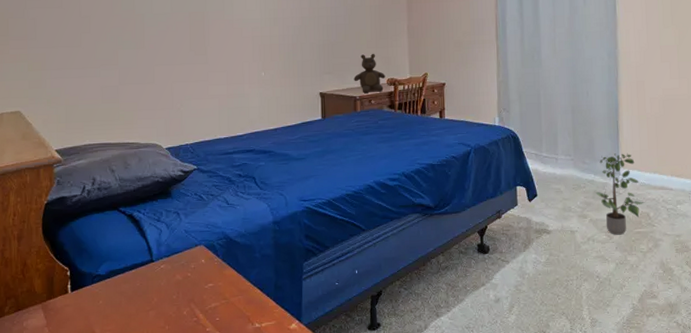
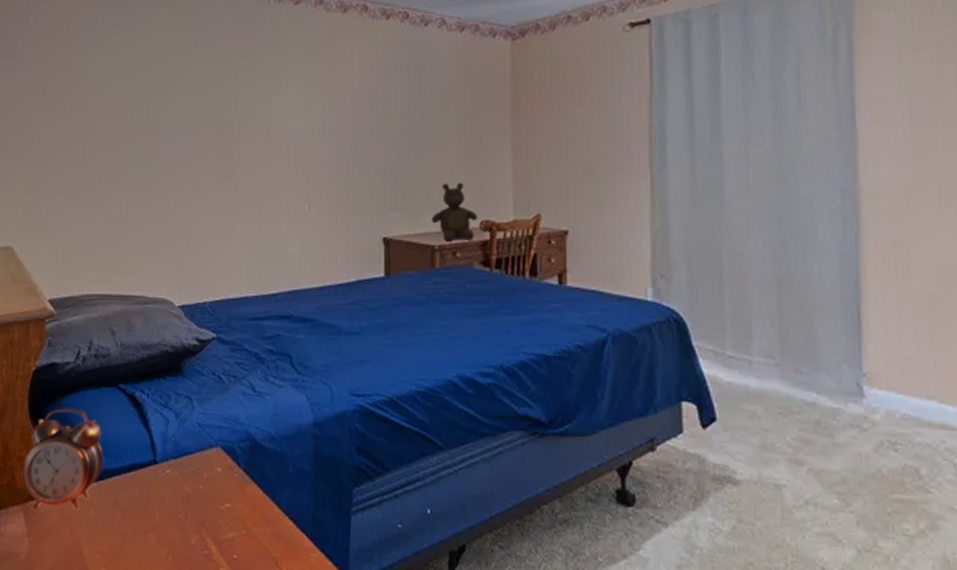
alarm clock: none [40,229,110,305] -> present [22,408,104,510]
potted plant: present [595,153,645,235] -> none [819,360,912,501]

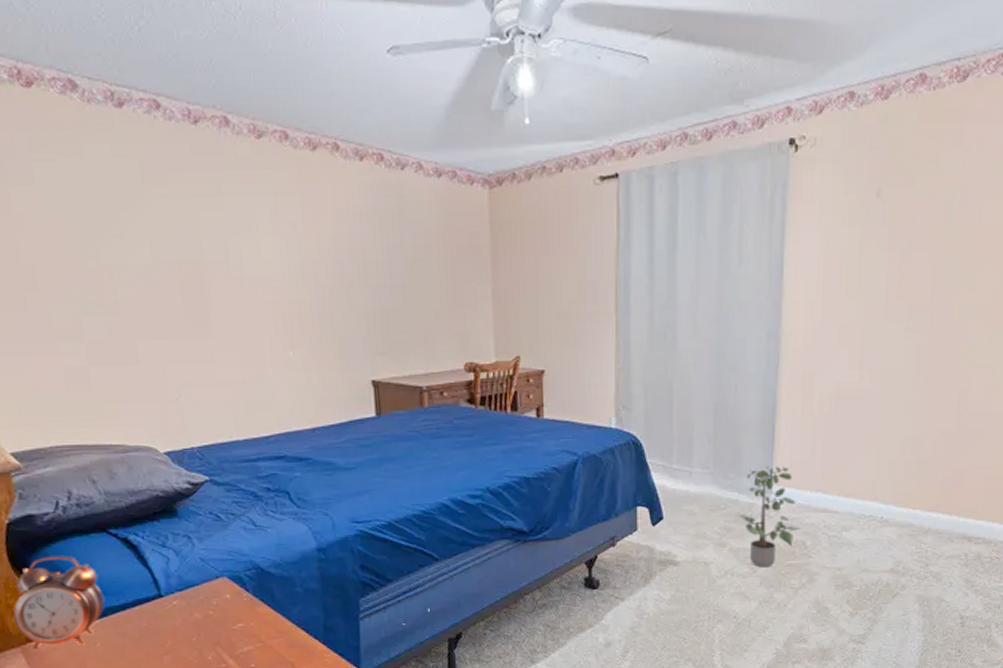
teddy bear: present [431,182,478,242] -> none [418,327,462,383]
potted plant: none [819,360,912,501] -> present [739,465,802,568]

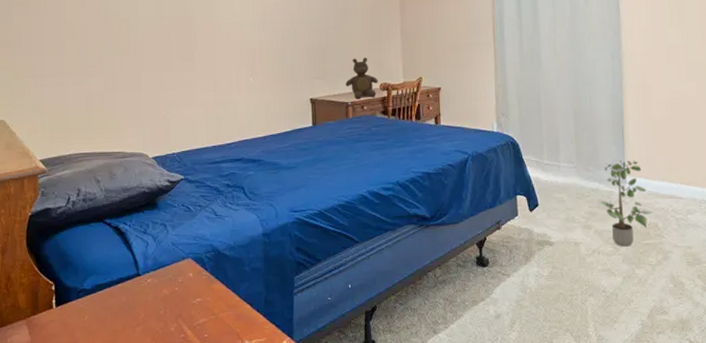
alarm clock: present [13,556,105,649] -> none [24,242,95,321]
teddy bear: none [418,327,462,383] -> present [345,57,378,99]

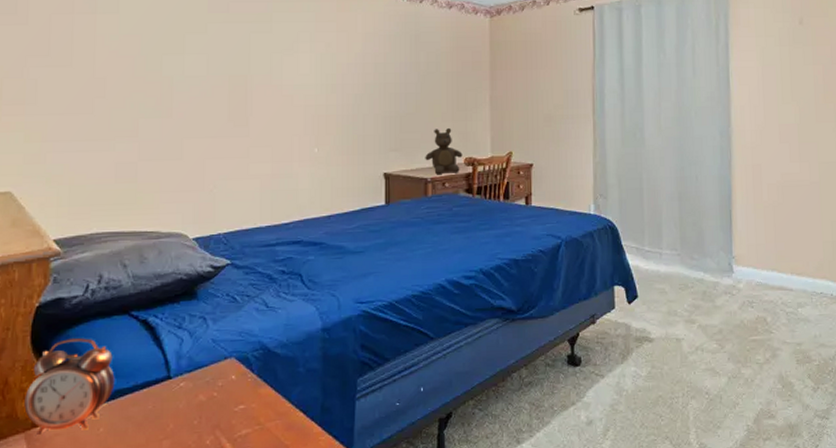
alarm clock: none [24,242,95,321] -> present [24,338,115,435]
potted plant: present [600,159,654,247] -> none [705,247,762,344]

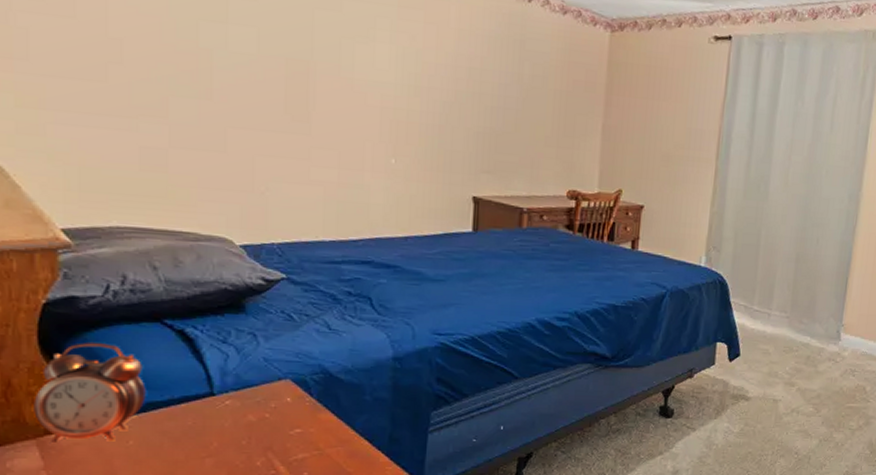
teddy bear: present [425,127,463,175] -> none [522,154,566,206]

